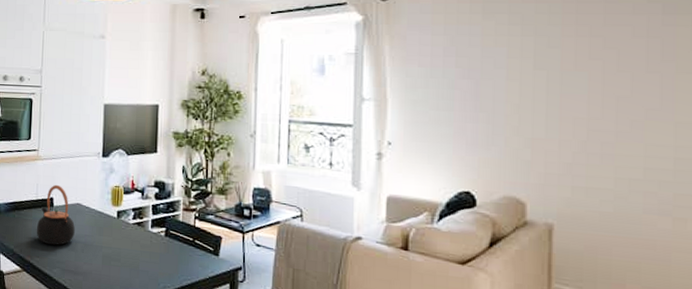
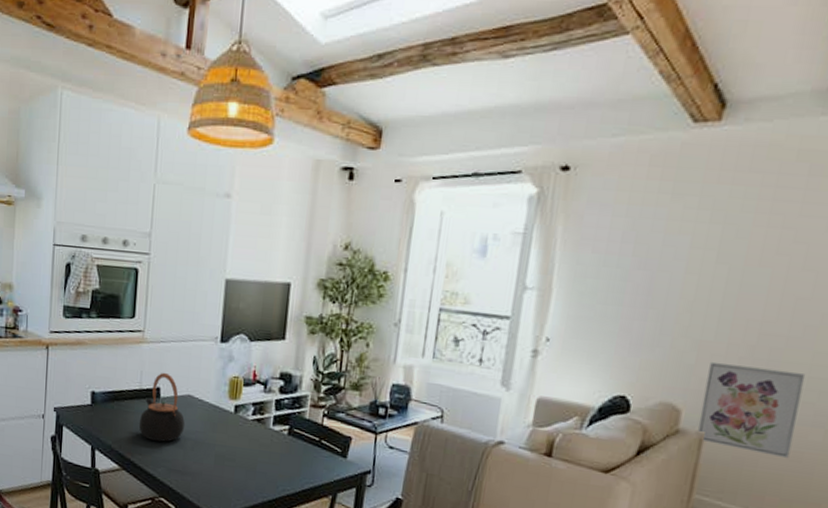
wall art: none [545,157,642,247] -> present [698,361,806,459]

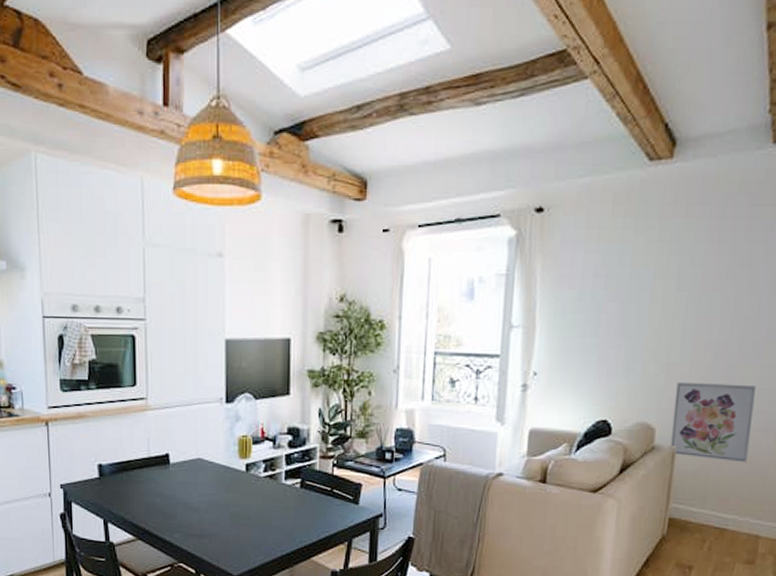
teapot: present [138,372,185,442] -> none [150,438,197,508]

